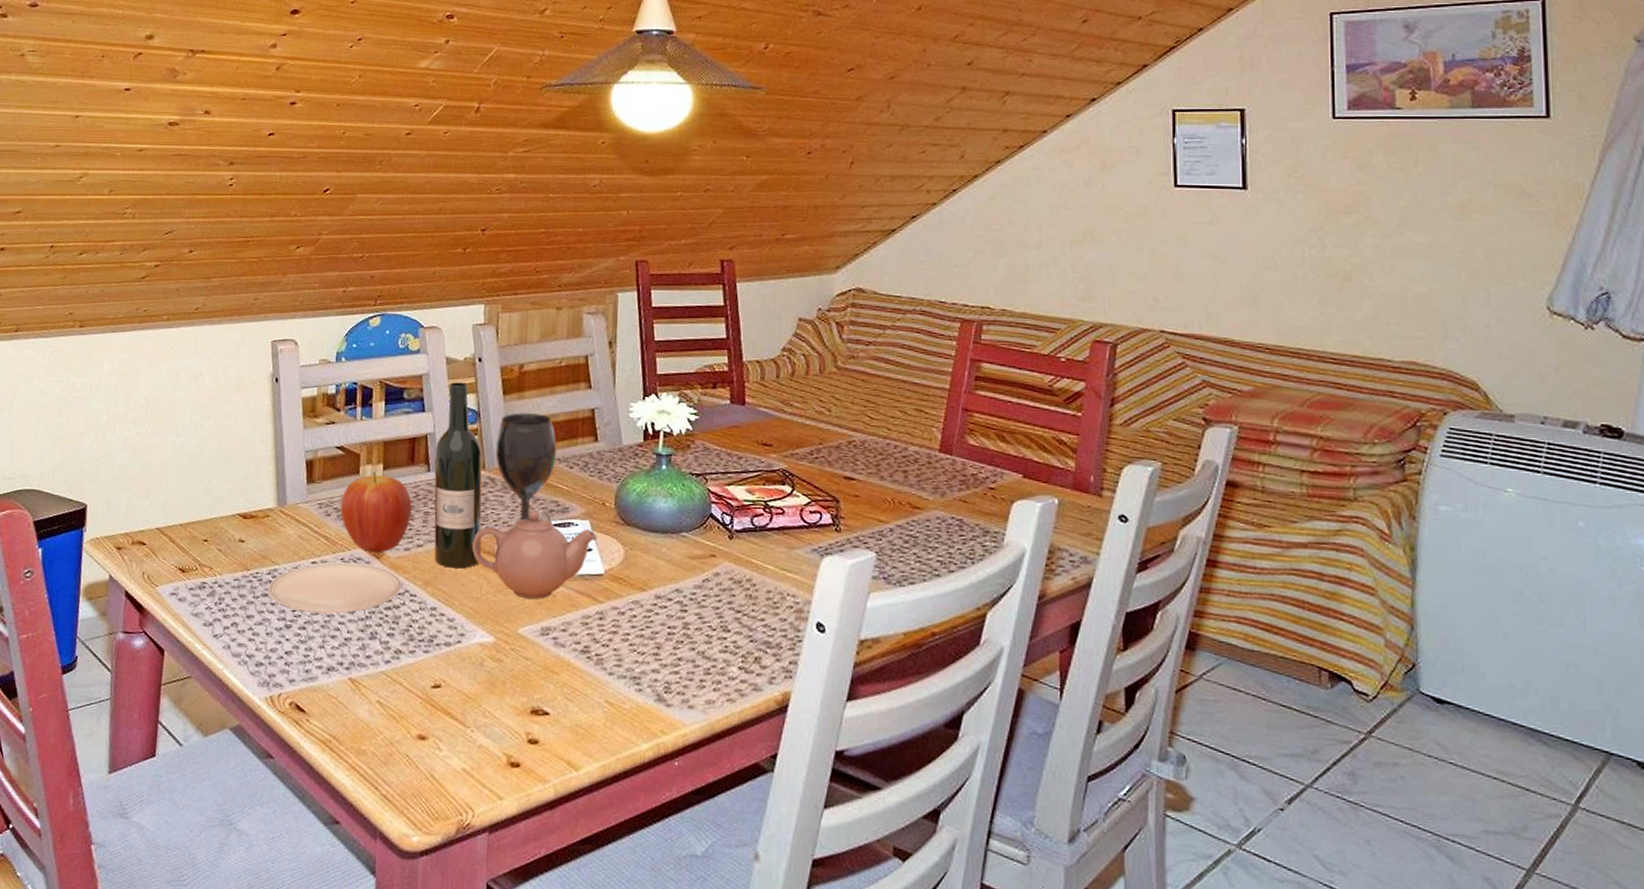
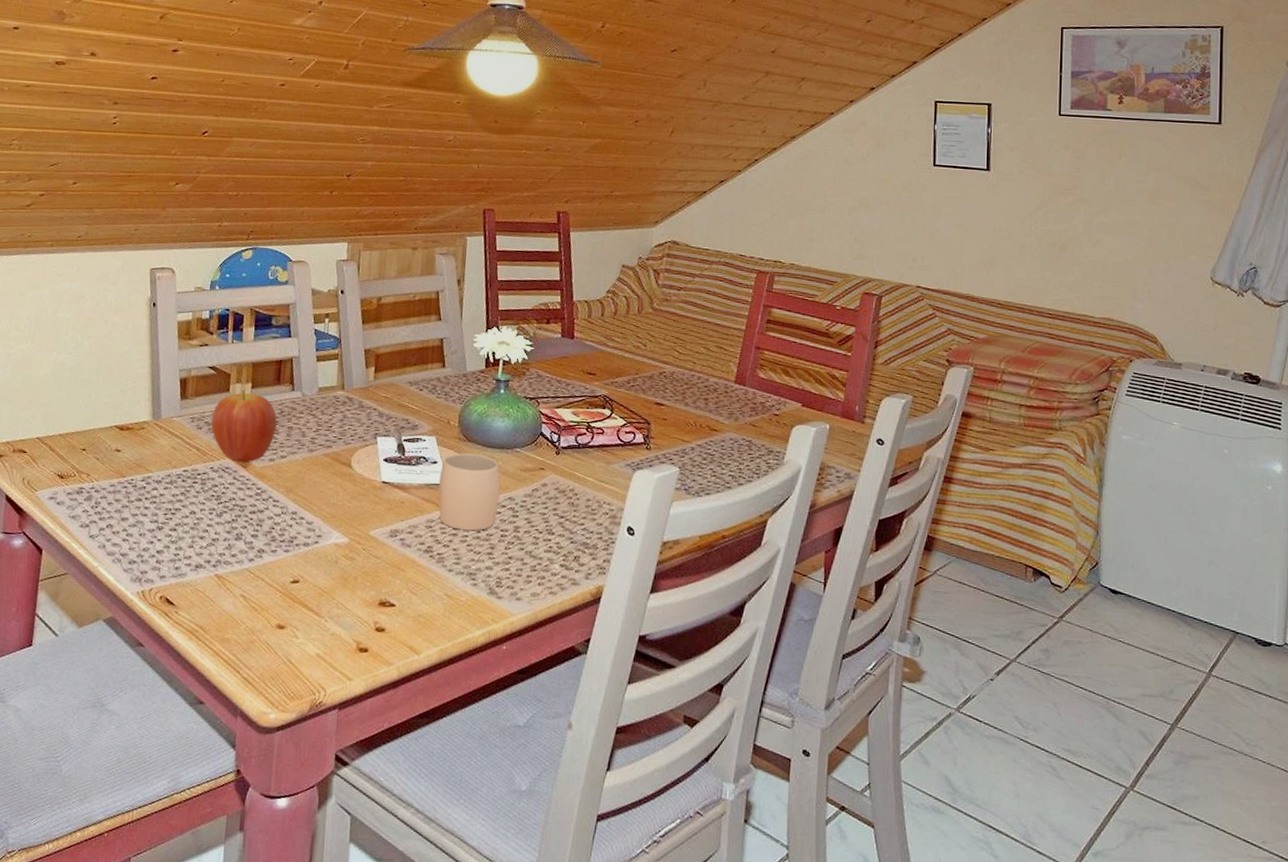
plate: present [268,561,402,614] -> none [142,470,266,517]
wine bottle: present [434,382,483,569] -> none [296,311,342,478]
teapot: present [471,510,597,599] -> none [330,427,442,505]
wine glass: present [495,413,557,521] -> none [353,340,409,436]
mug: none [594,538,666,629] -> present [438,453,501,531]

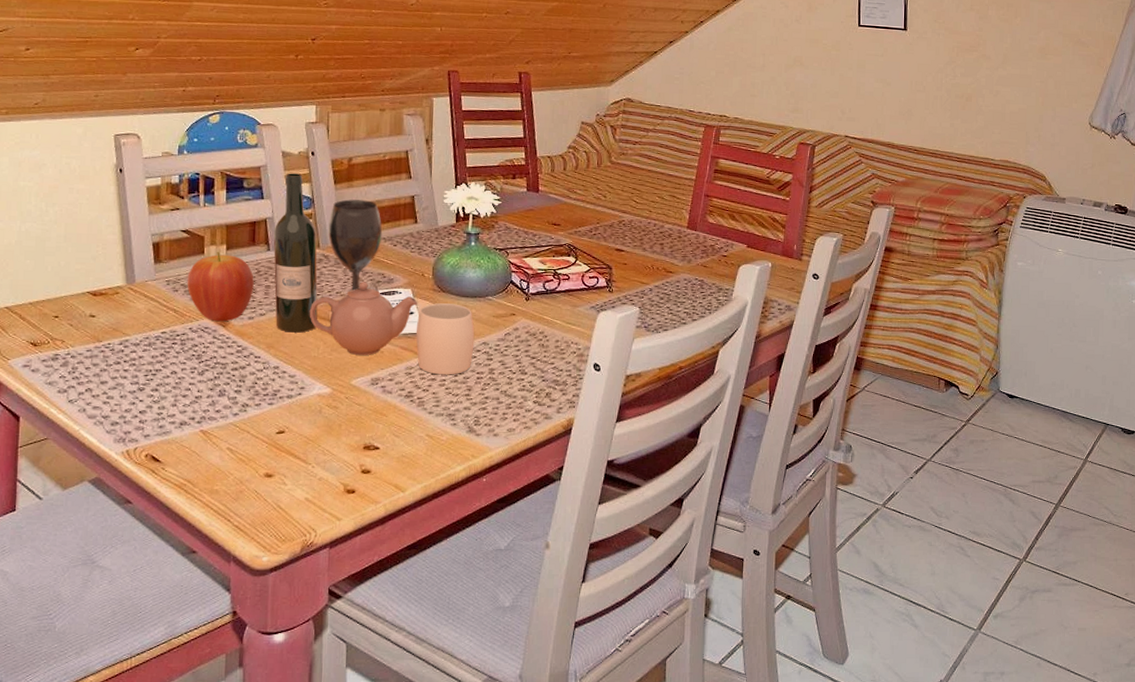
wine bottle: none [296,311,342,478] -> present [273,173,318,333]
teapot: none [330,427,442,505] -> present [309,281,418,355]
wine glass: none [353,340,409,436] -> present [328,199,383,291]

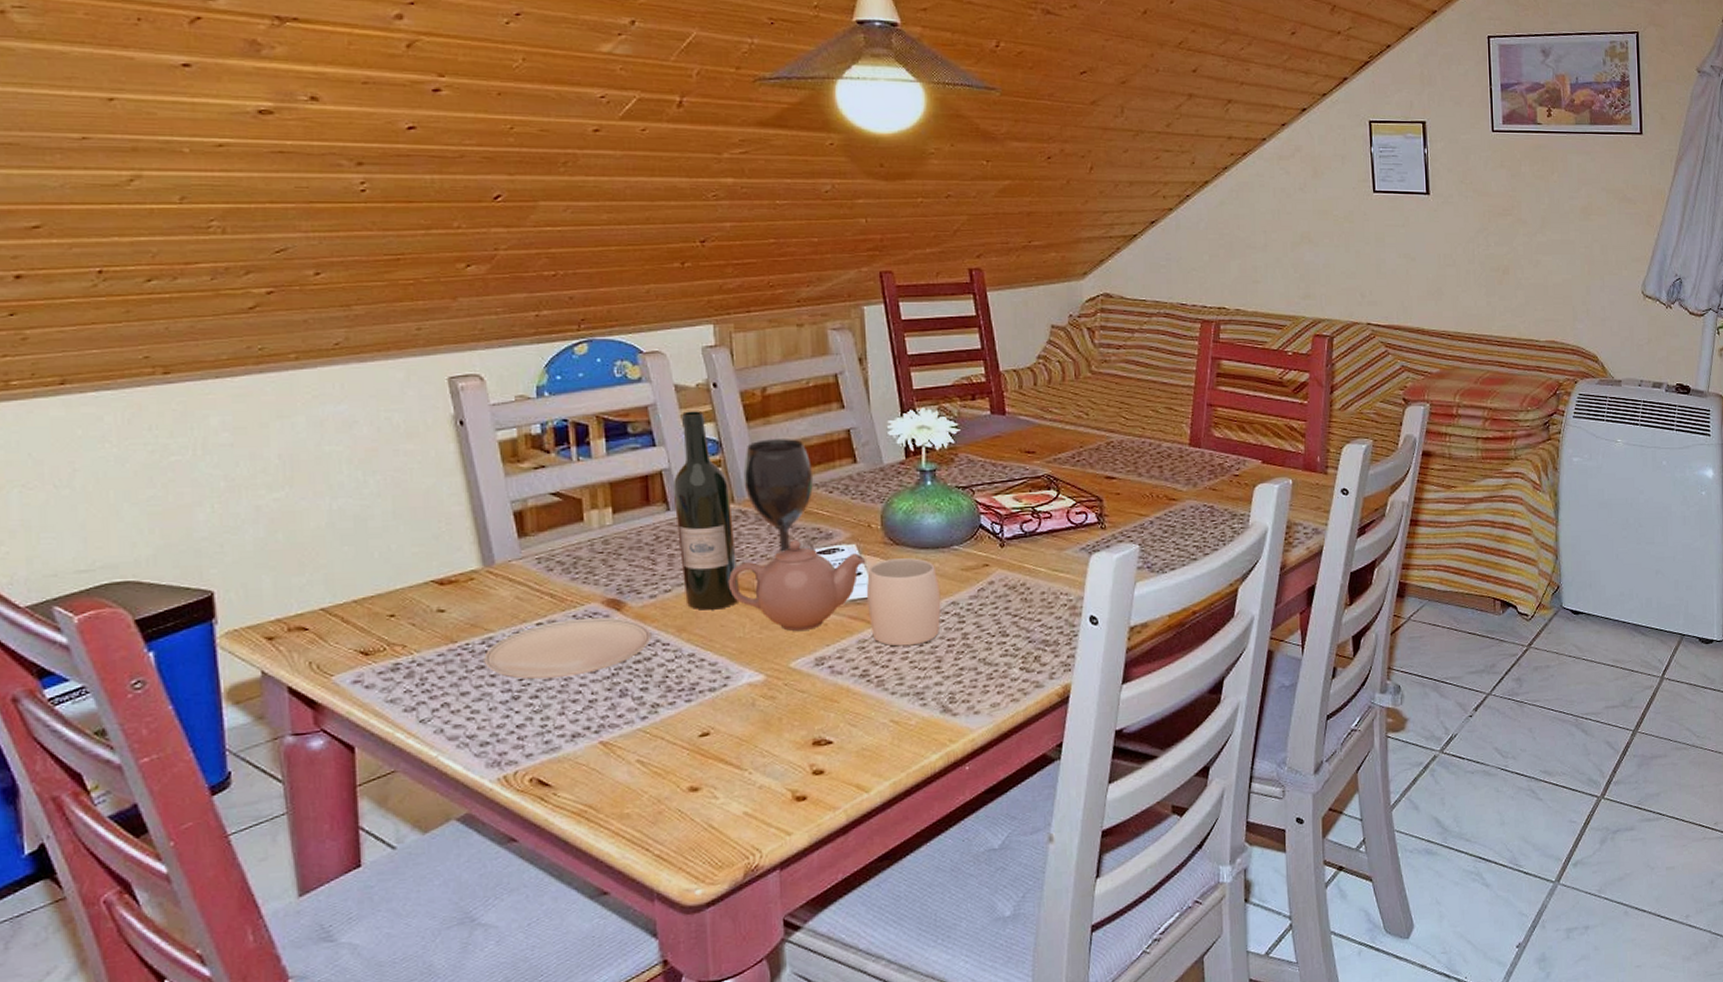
plate: none [120,330,247,377] -> present [484,617,652,680]
fruit: present [187,252,254,322] -> none [564,517,653,605]

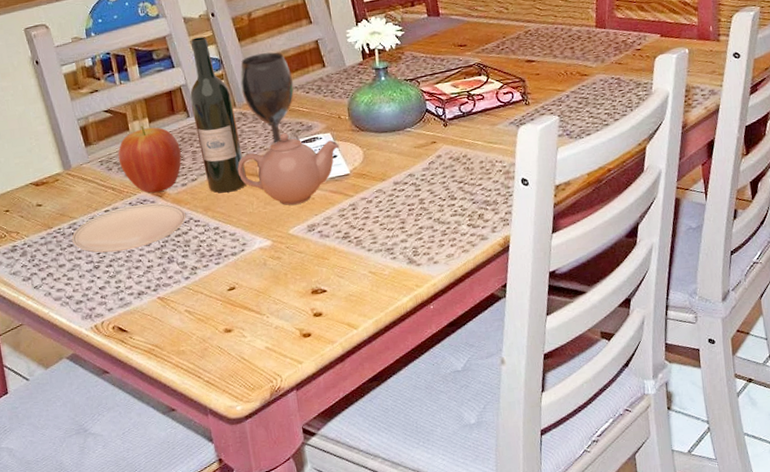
fruit: none [564,517,653,605] -> present [117,126,182,193]
mug: present [866,558,941,647] -> none [341,140,401,213]

